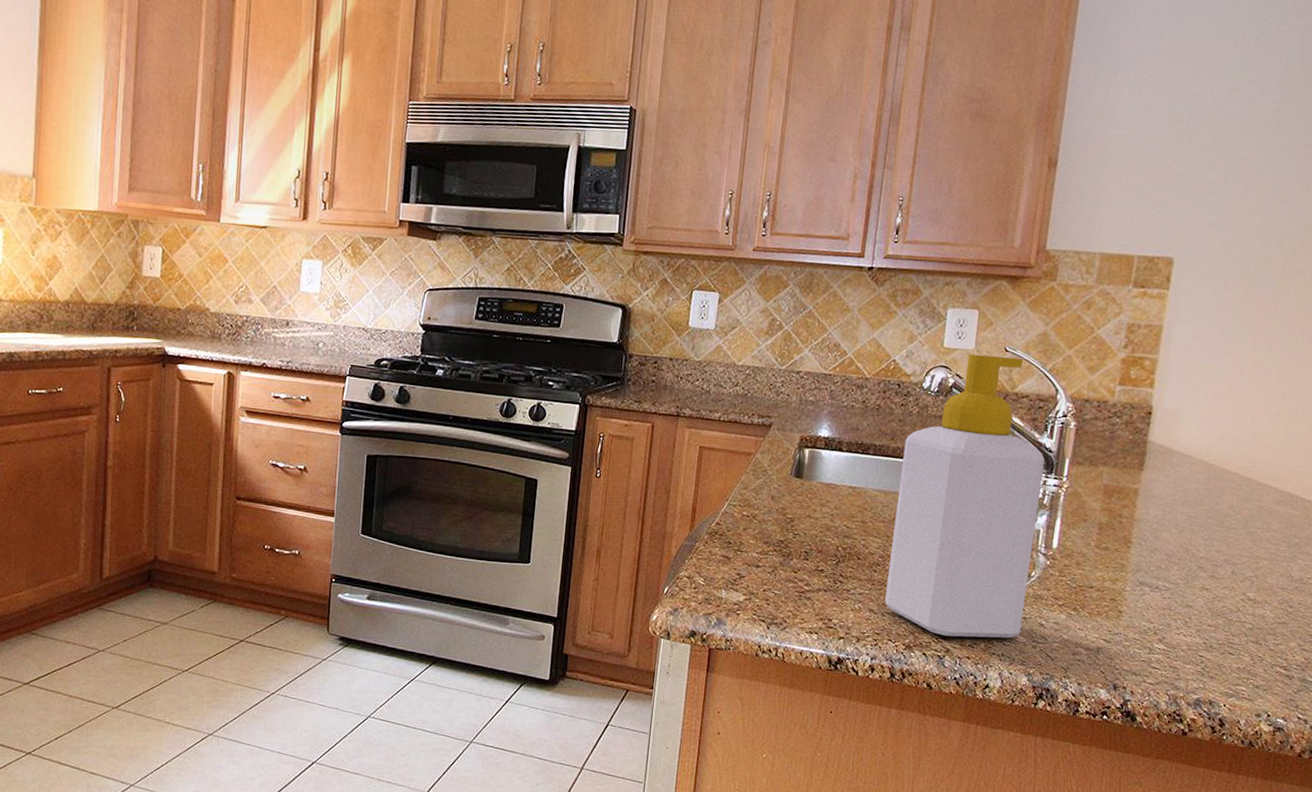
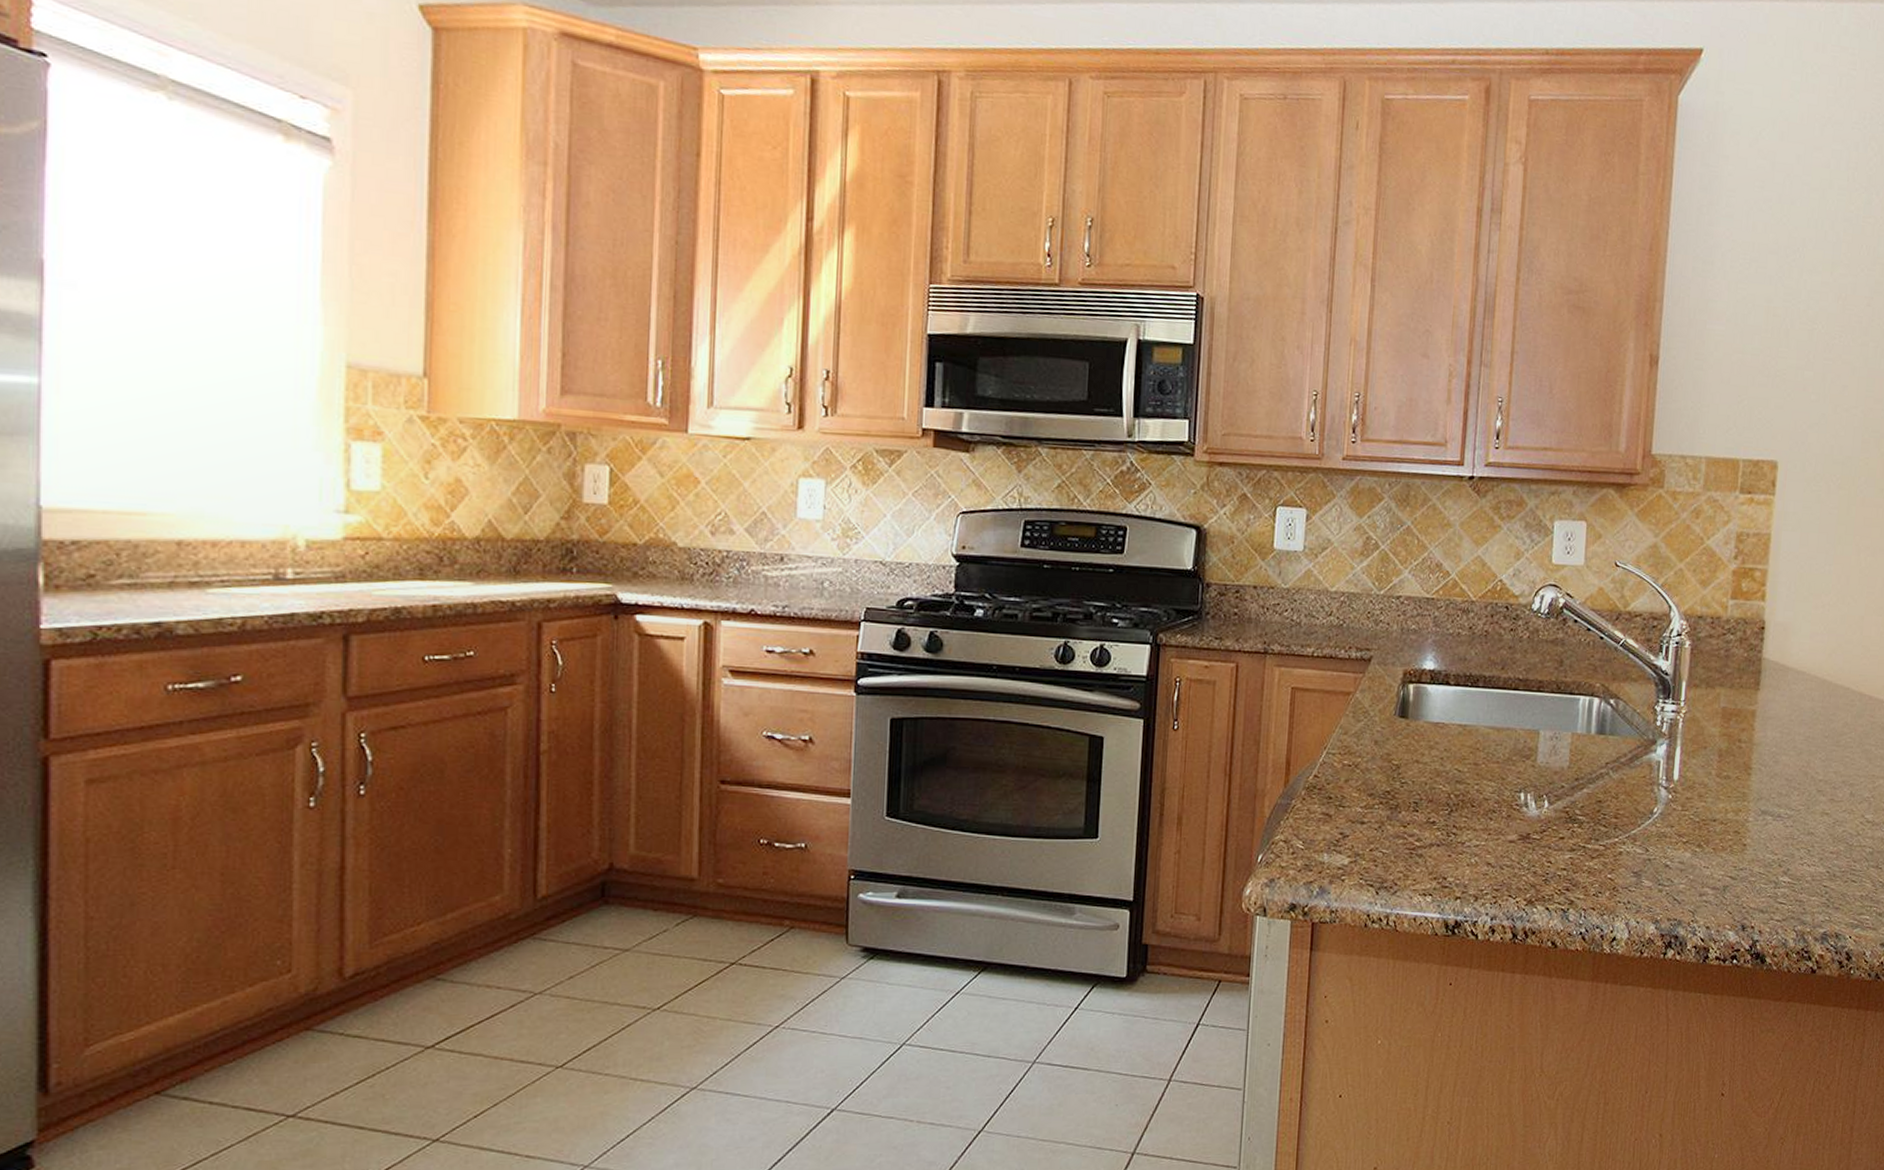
soap bottle: present [885,354,1045,638] -> none [1503,571,1661,887]

